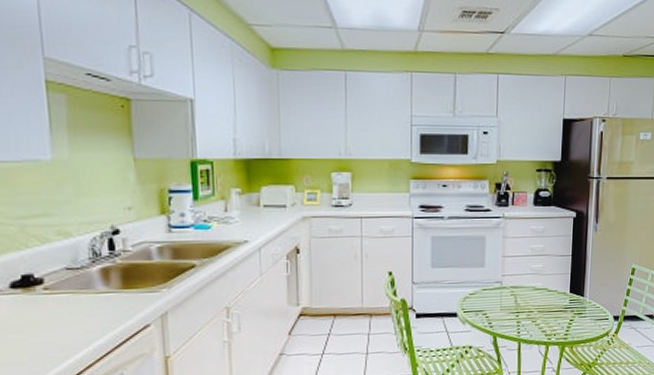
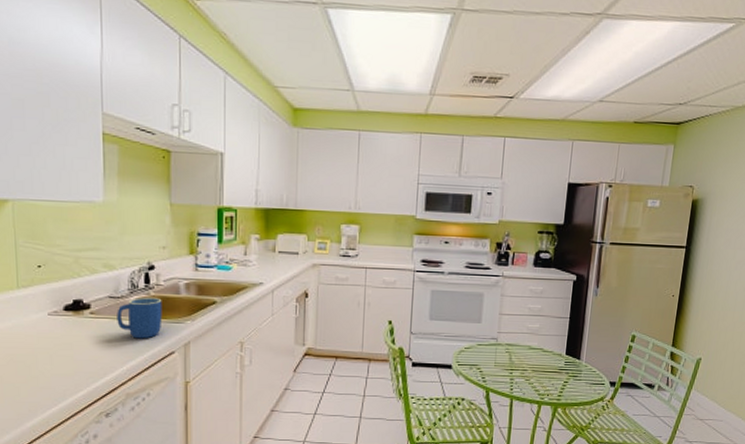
mug: none [76,266,133,314] -> present [117,298,162,339]

